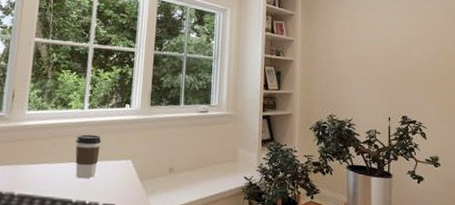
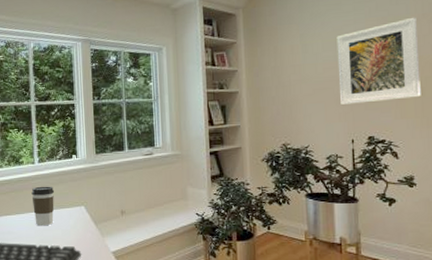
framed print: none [379,15,445,85] -> present [336,17,421,105]

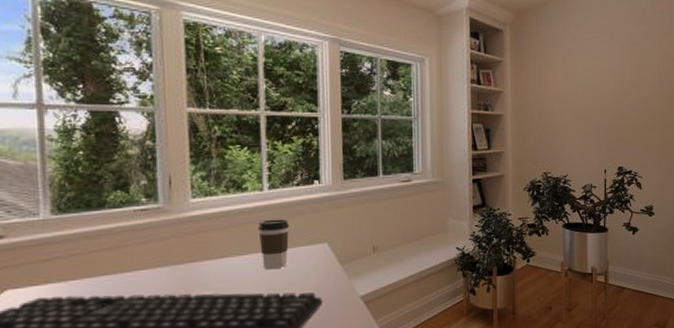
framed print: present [336,17,421,105] -> none [595,53,661,134]

